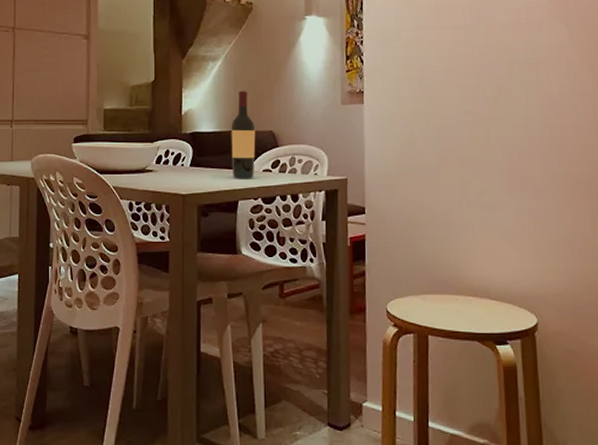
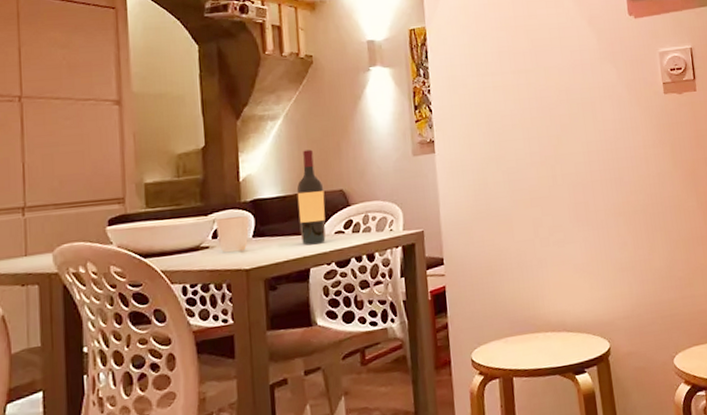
cup: none [160,146,188,178] -> present [216,216,250,253]

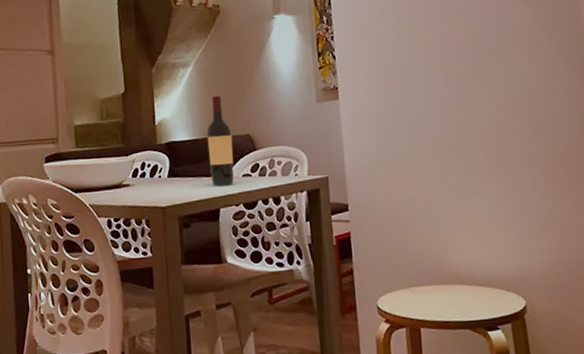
cup: present [216,216,250,253] -> none [135,157,165,191]

